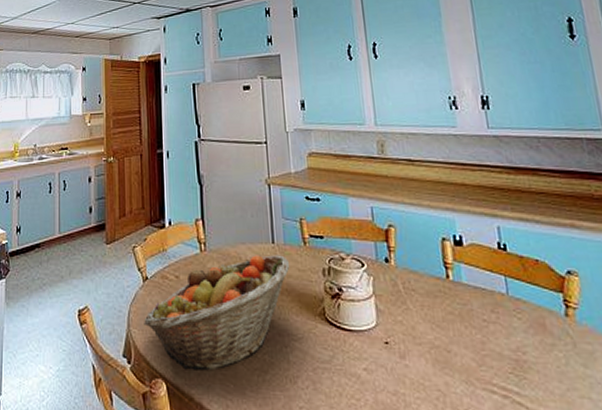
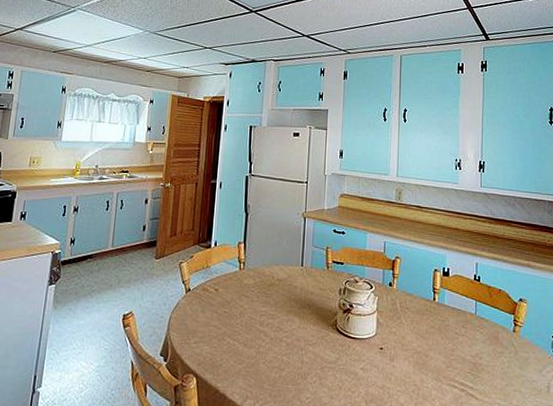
fruit basket: present [144,255,290,371] -> none [182,275,314,368]

